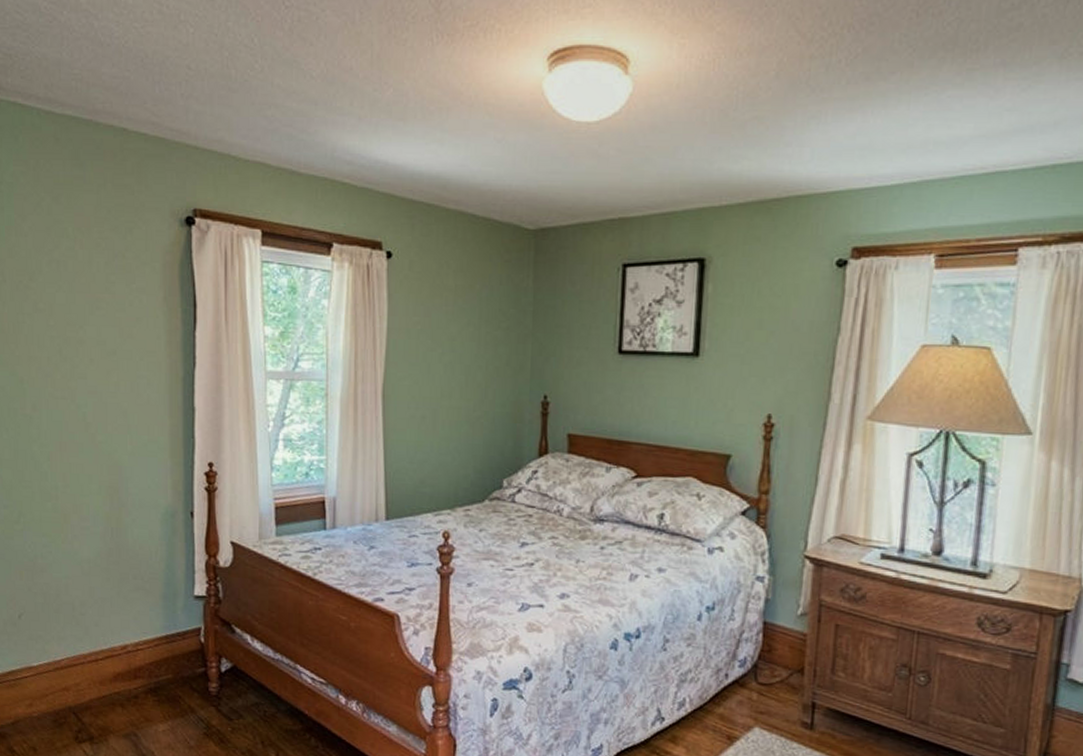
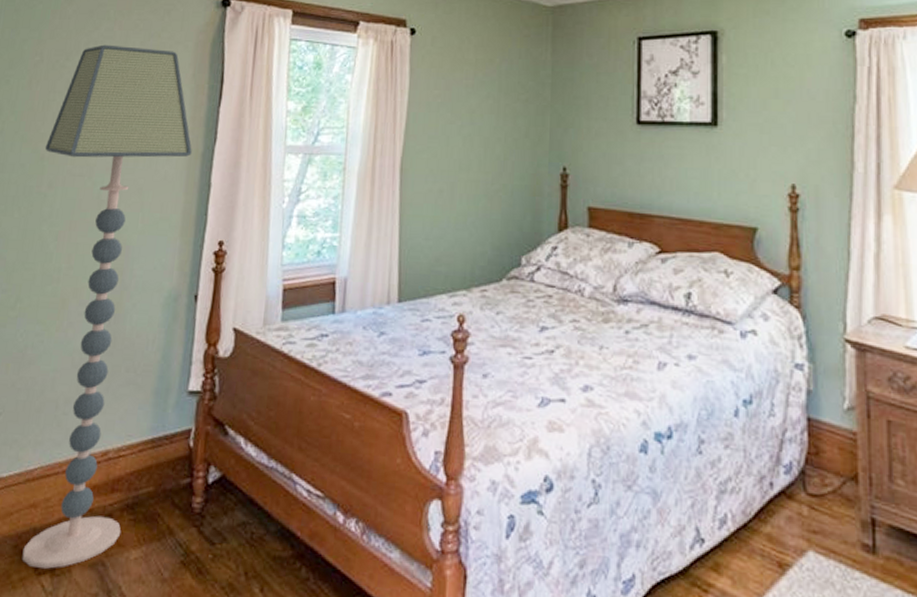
floor lamp: none [22,264,172,738] -> present [22,44,192,569]

